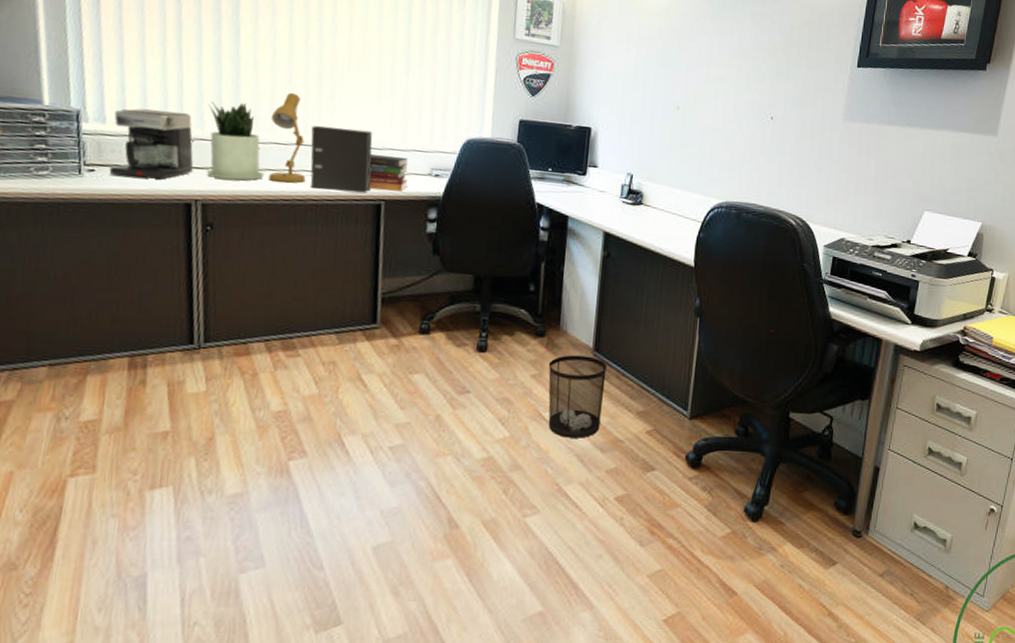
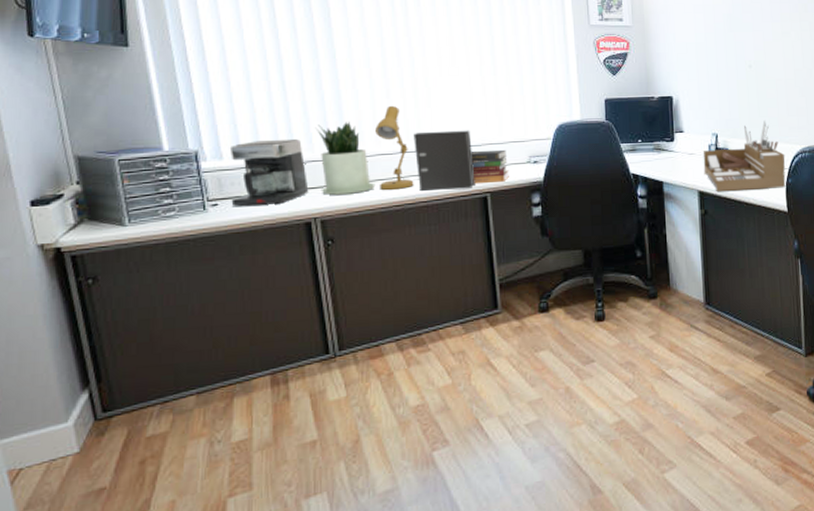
waste bin: present [548,355,607,439] -> none [664,310,722,392]
desk organizer: none [612,167,701,242] -> present [702,120,786,192]

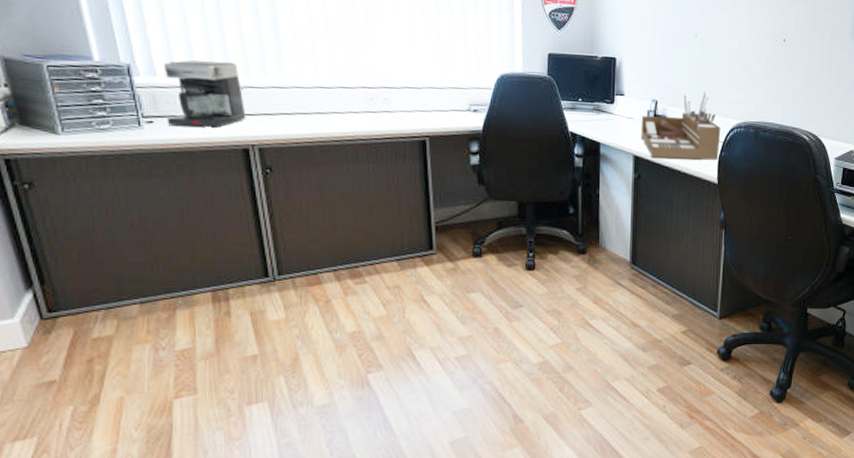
planter: present [315,121,376,195] -> none [252,49,314,125]
desk lamp: present [375,105,420,190] -> none [314,37,359,125]
binder: present [414,130,475,191] -> none [353,68,415,131]
books: present [471,149,509,184] -> none [411,93,449,128]

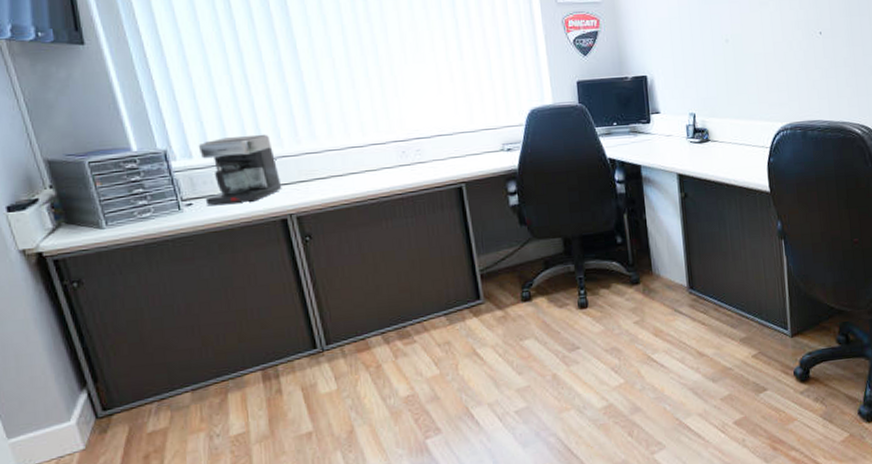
desk organizer: present [640,91,721,160] -> none [680,97,767,175]

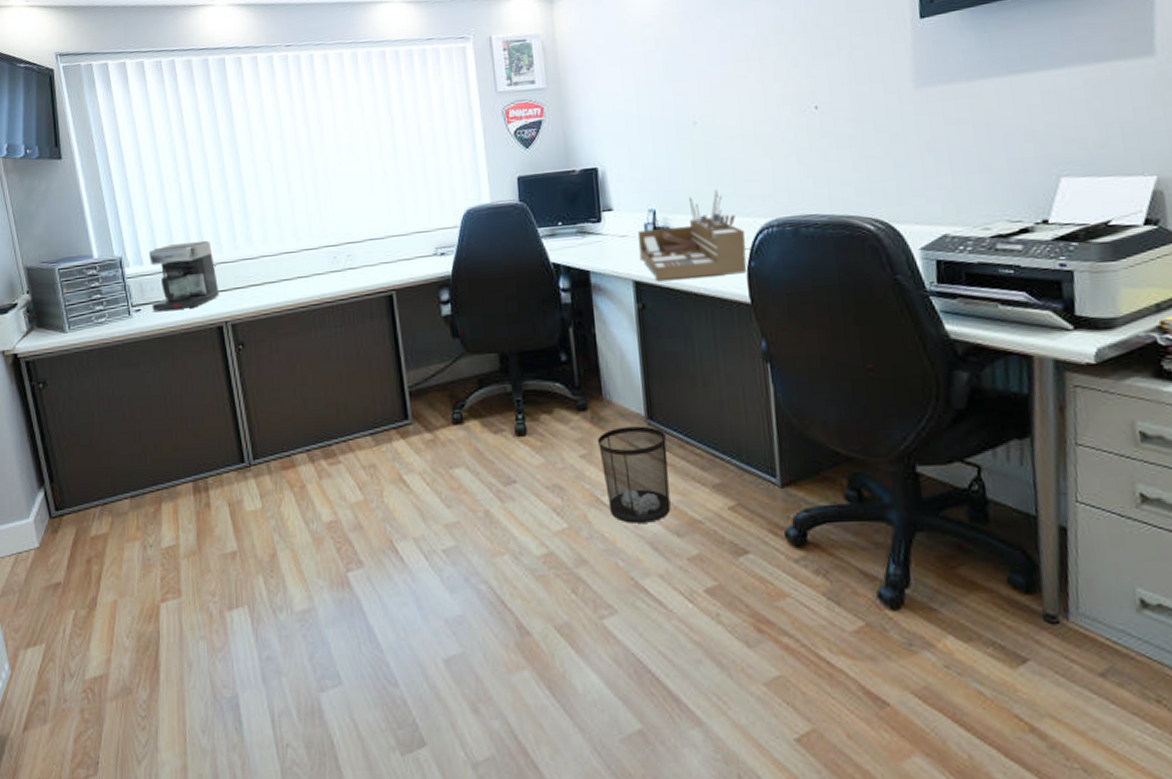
waste bin: none [648,294,708,375] -> present [597,426,671,523]
desk organizer: none [680,97,767,175] -> present [637,189,747,282]

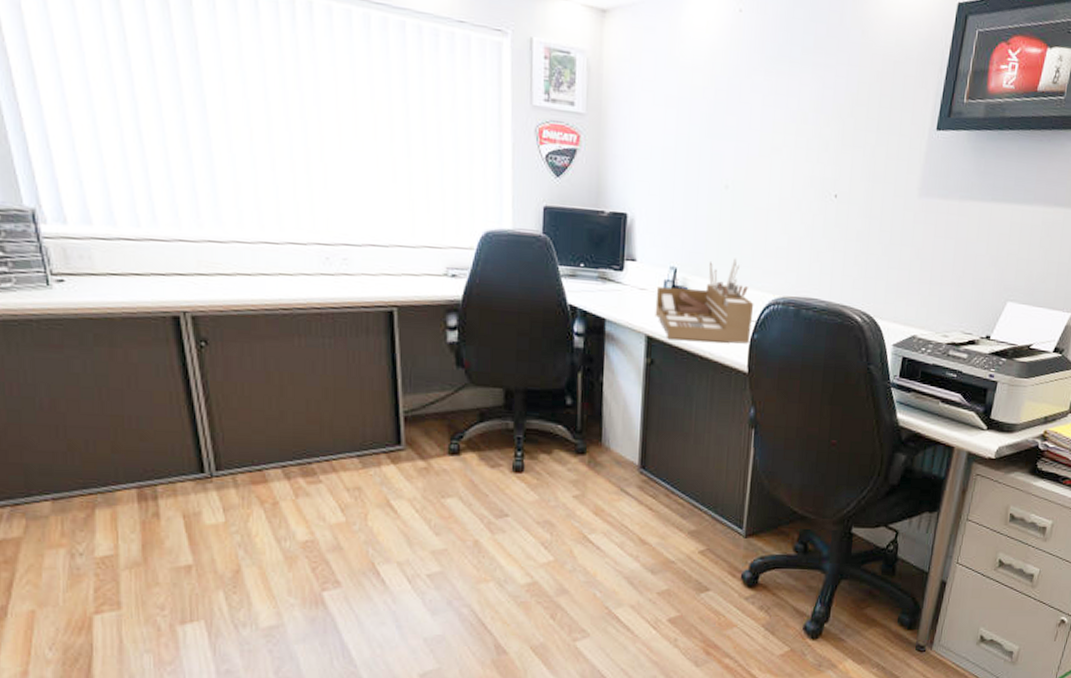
coffee maker: present [148,240,220,311] -> none [75,205,176,289]
waste bin: present [597,426,671,523] -> none [591,473,655,561]

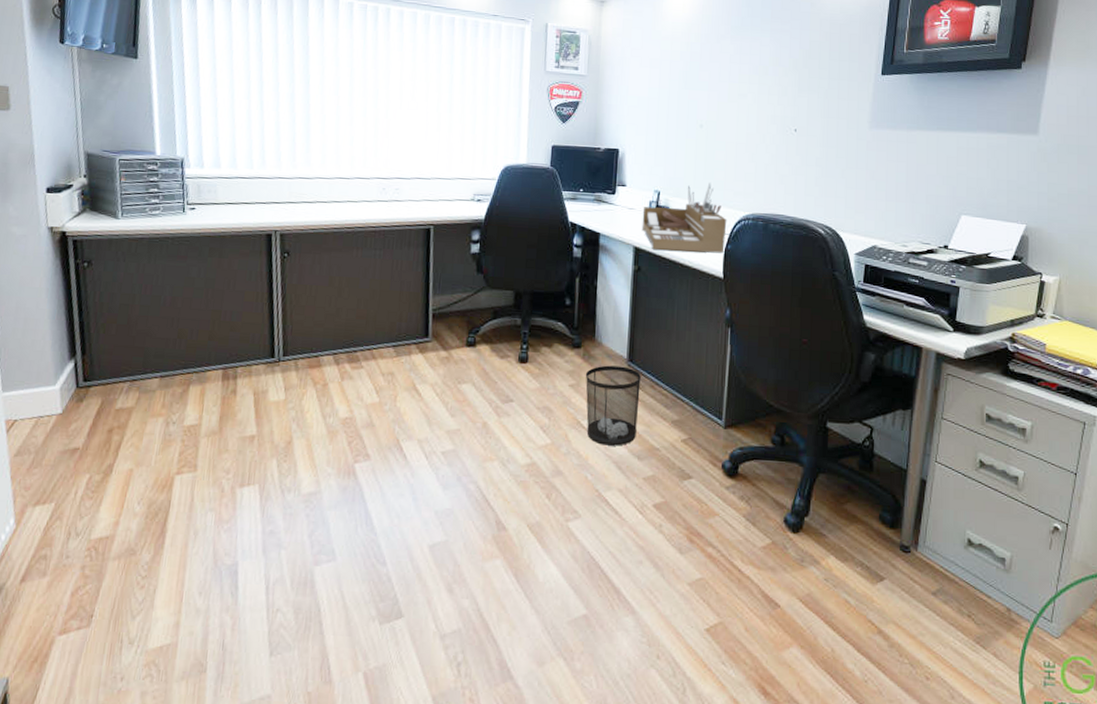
waste bin: none [591,473,655,561] -> present [585,365,641,446]

